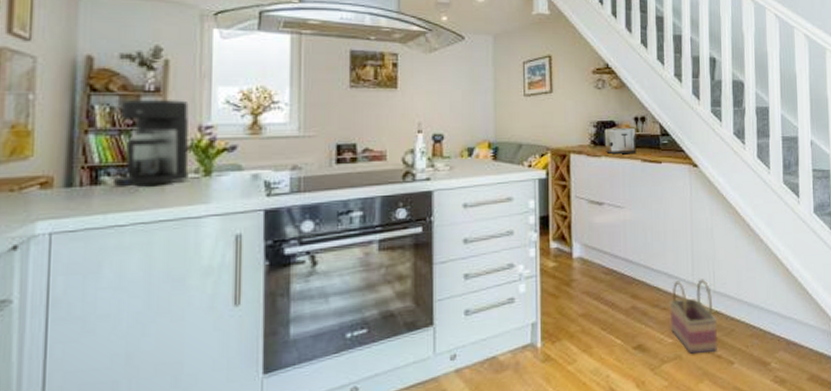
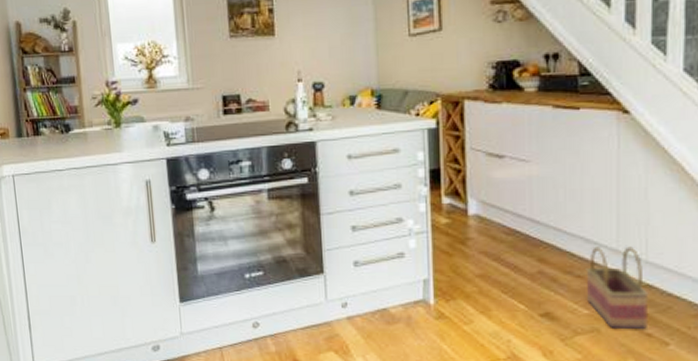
coffee maker: present [114,99,190,188] -> none [45,57,105,138]
toaster: present [604,127,637,155] -> none [505,67,547,101]

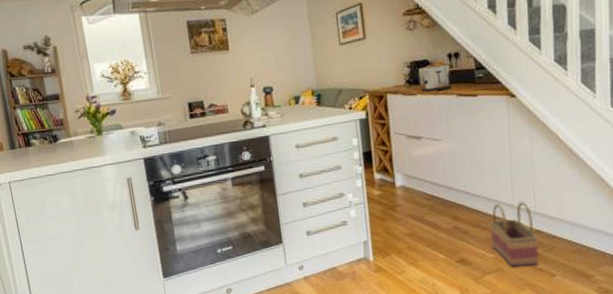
toaster: none [505,67,547,101] -> present [418,64,452,92]

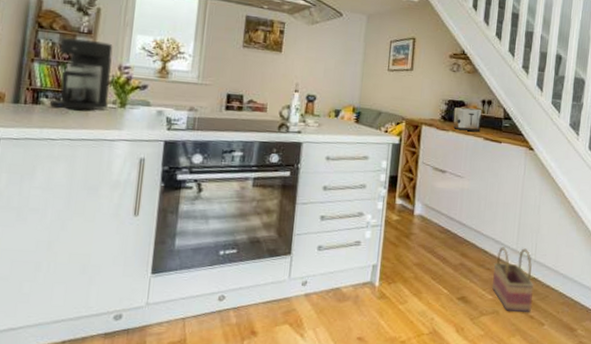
coffee maker: none [32,77,88,147] -> present [50,38,113,111]

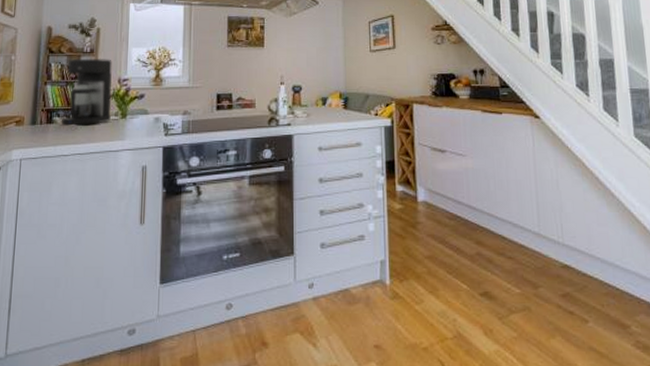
toaster: present [453,107,482,132] -> none [444,79,477,105]
basket: present [492,247,534,312] -> none [515,231,569,307]

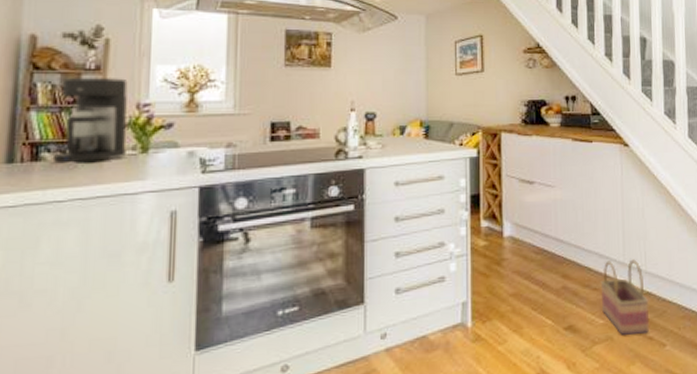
basket: none [515,231,569,307] -> present [600,259,649,335]

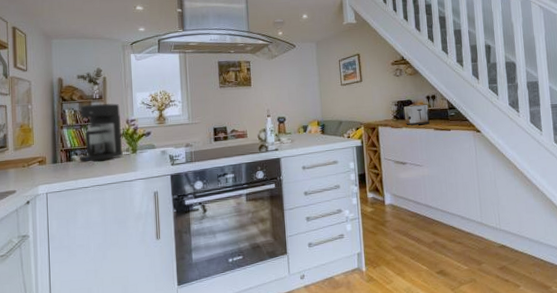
toaster: none [535,106,567,134] -> present [403,104,430,126]
basket: present [600,259,649,335] -> none [463,220,505,278]

